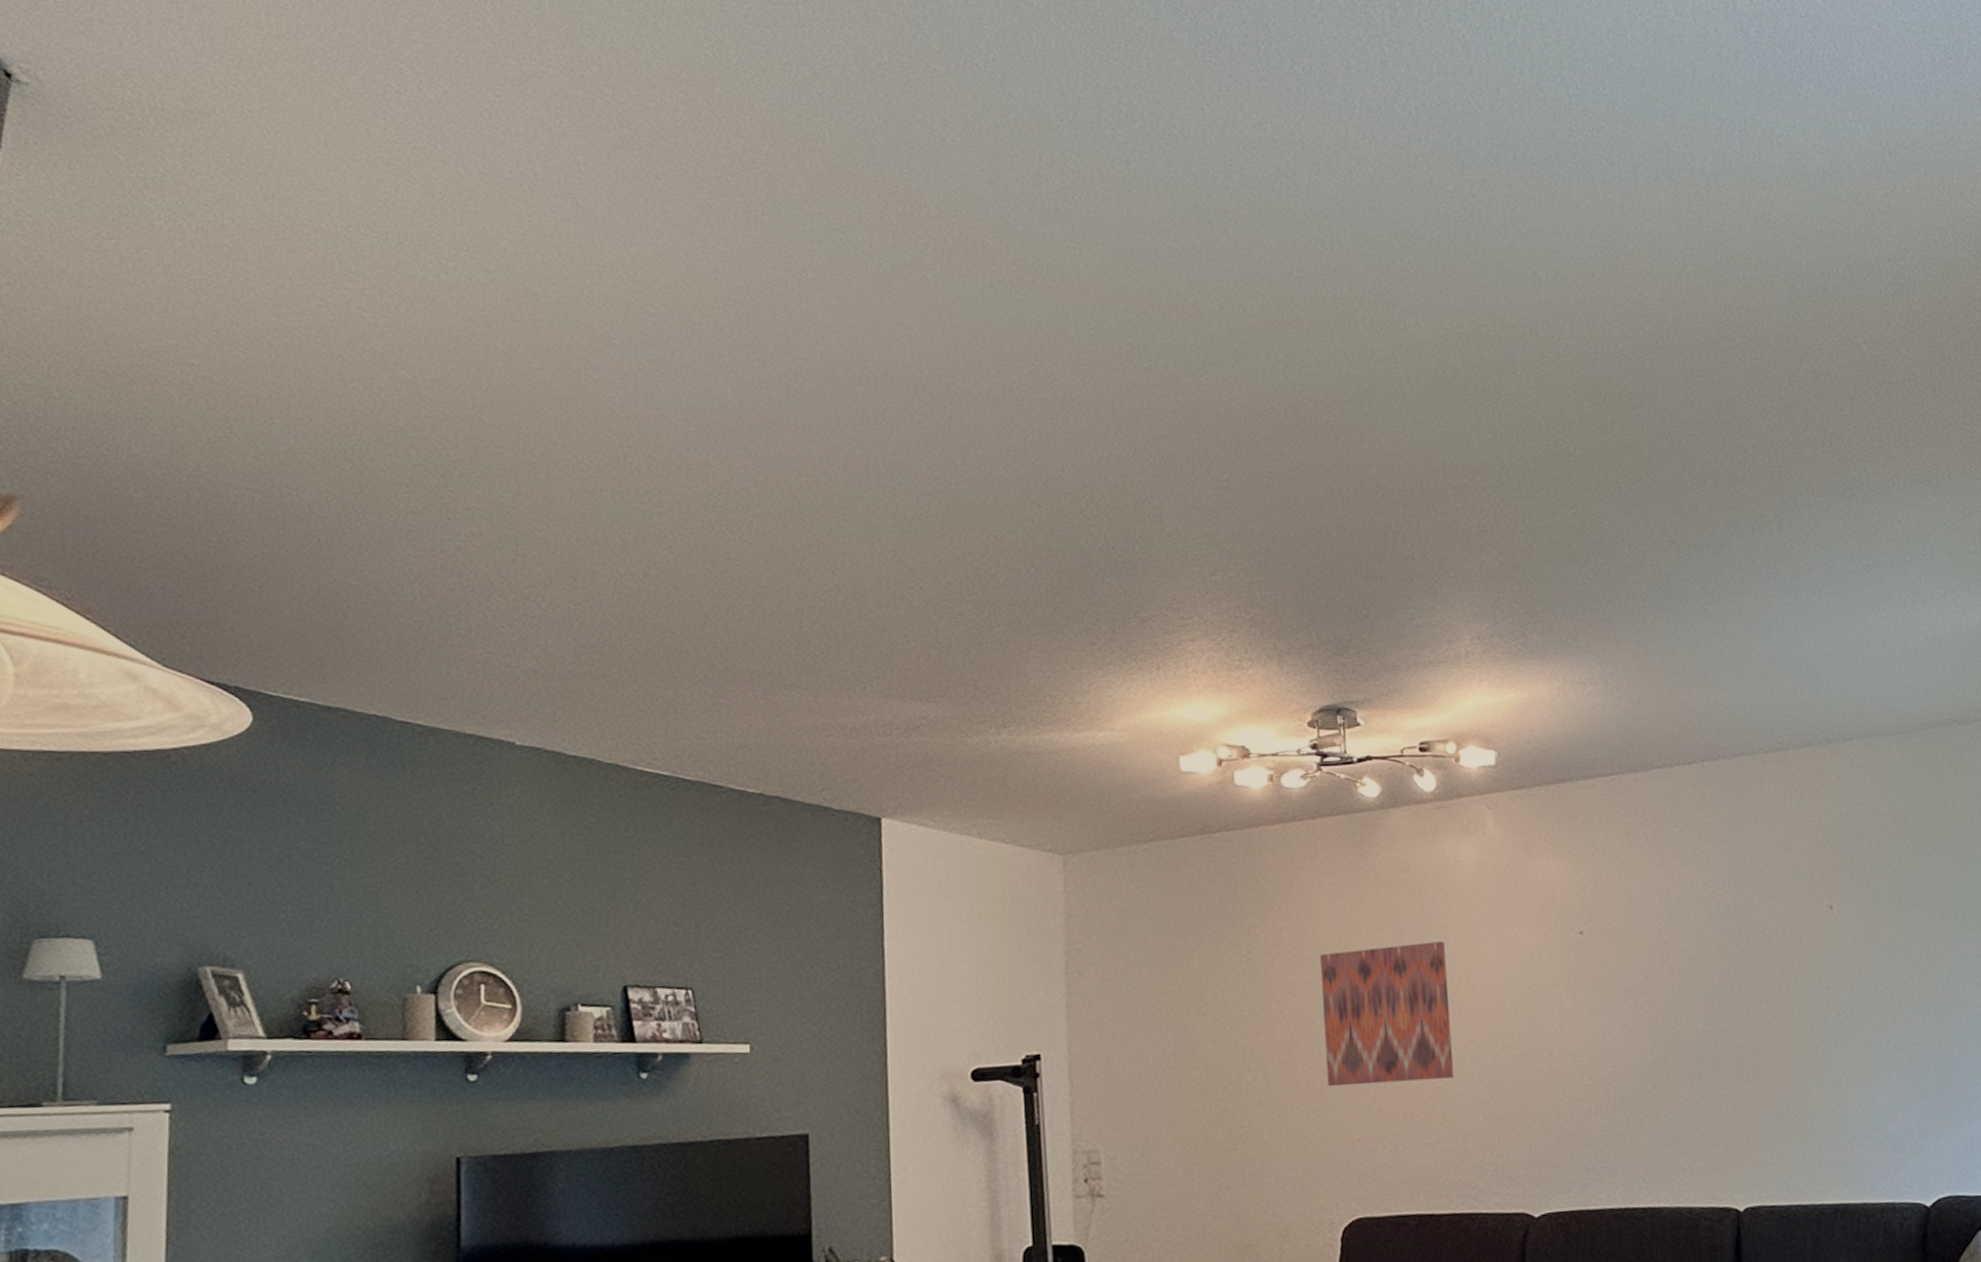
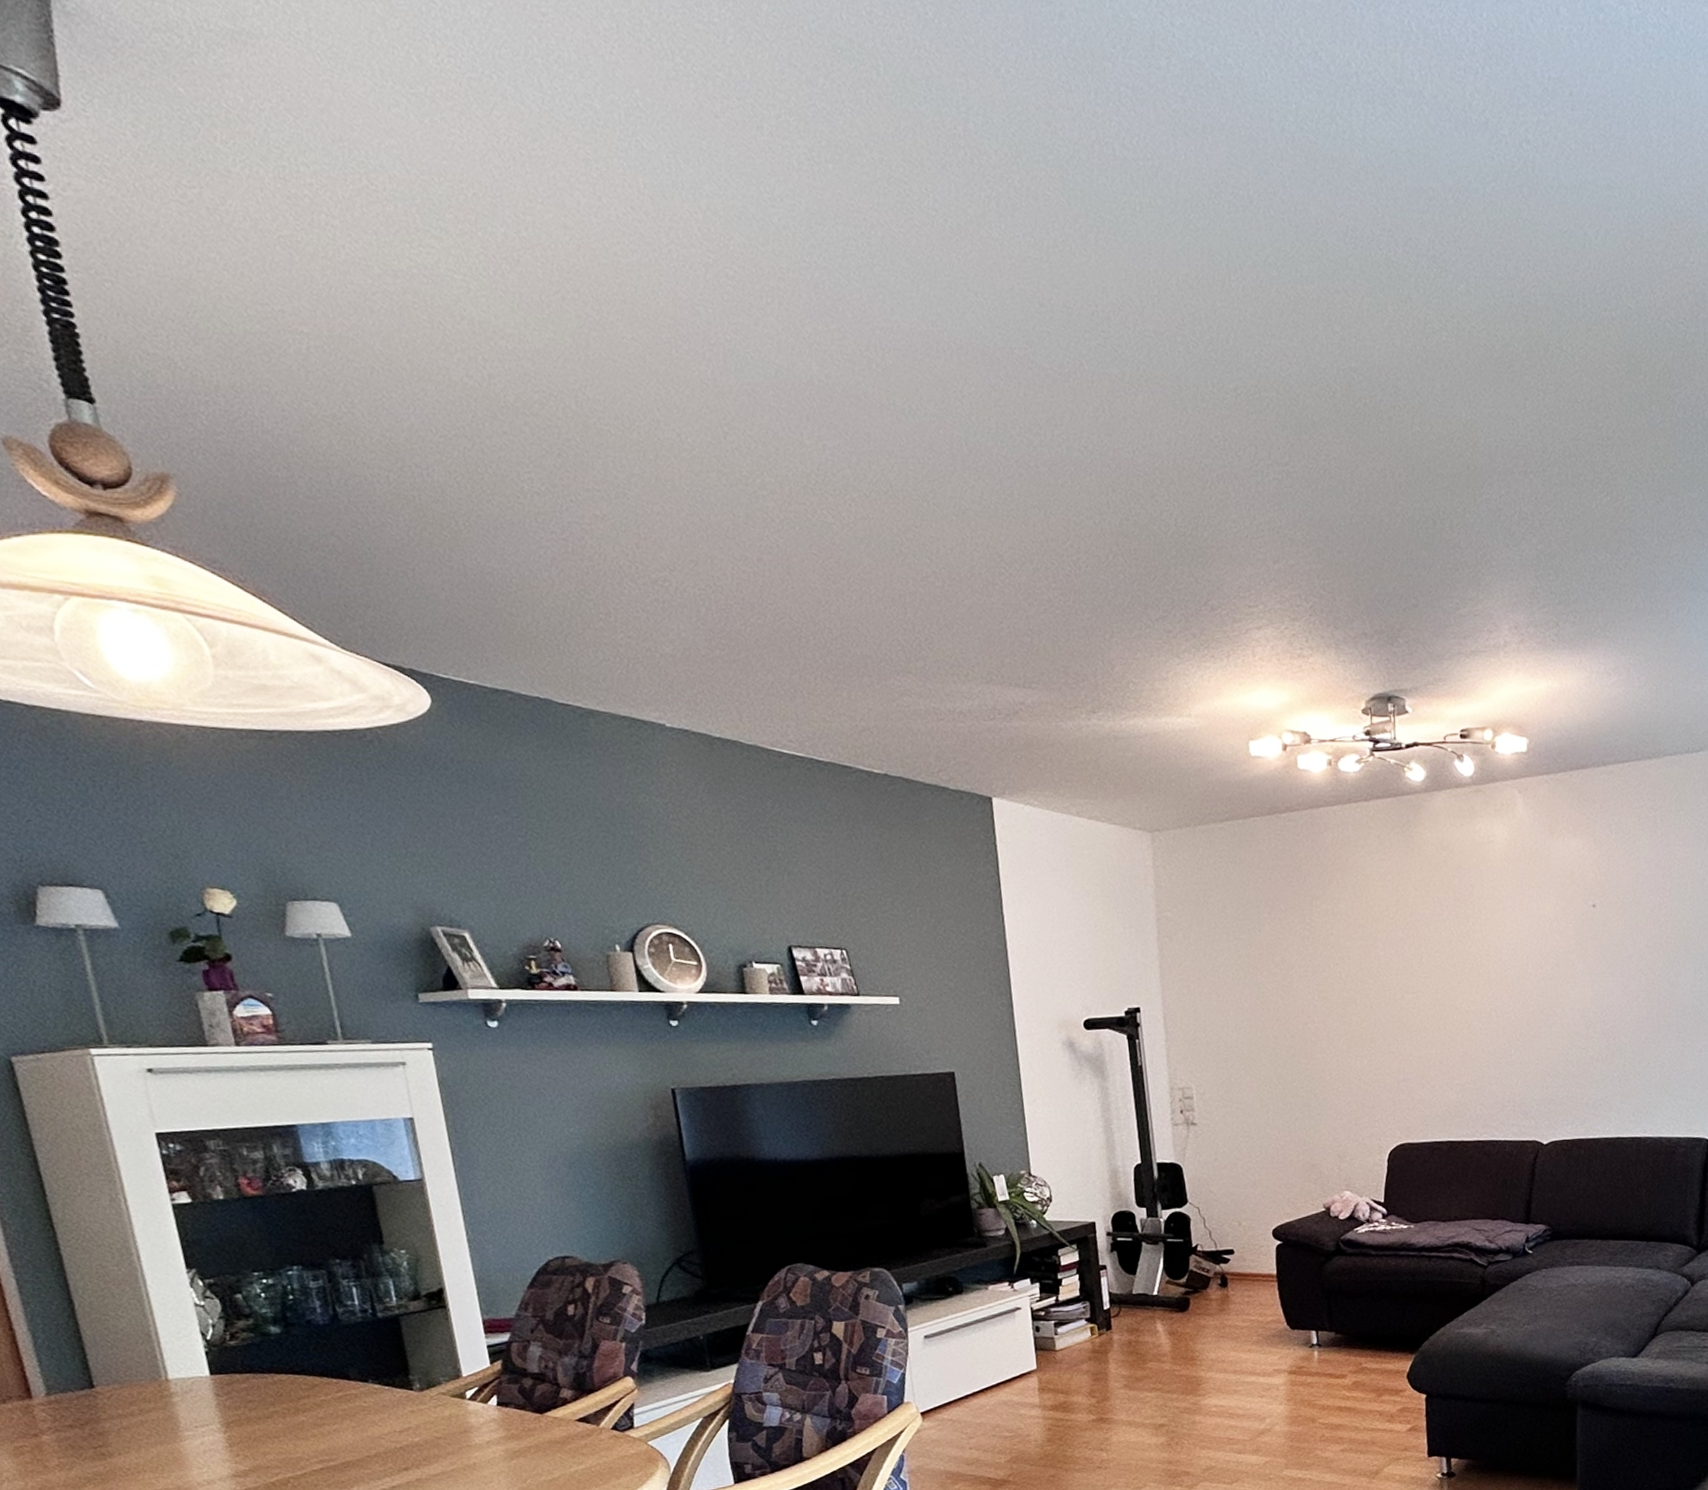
wall art: present [1320,941,1454,1087] -> none [1372,912,1482,1037]

